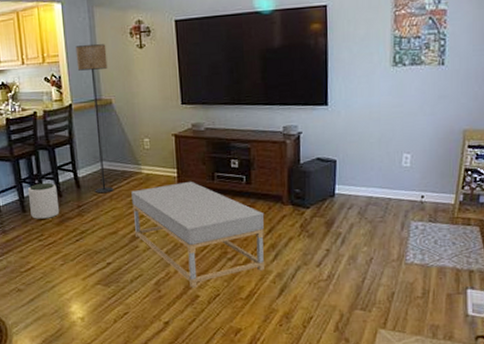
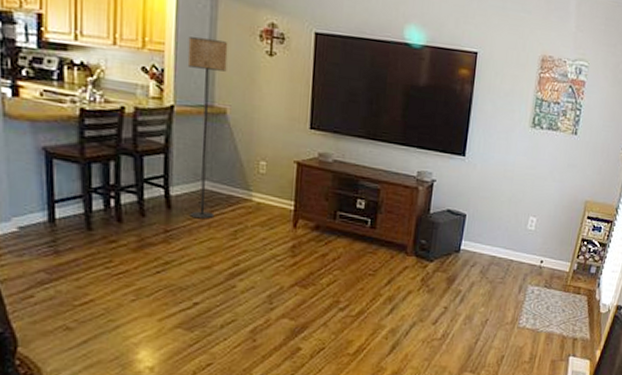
plant pot: present [27,182,60,220] -> none [98,196,140,243]
coffee table: present [131,181,265,288] -> none [233,217,386,339]

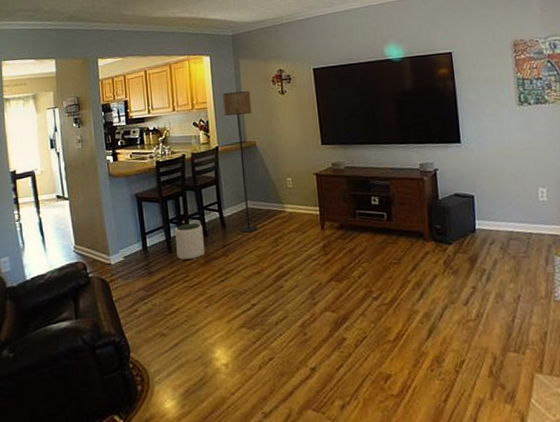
plant pot: none [98,196,140,243] -> present [174,222,205,261]

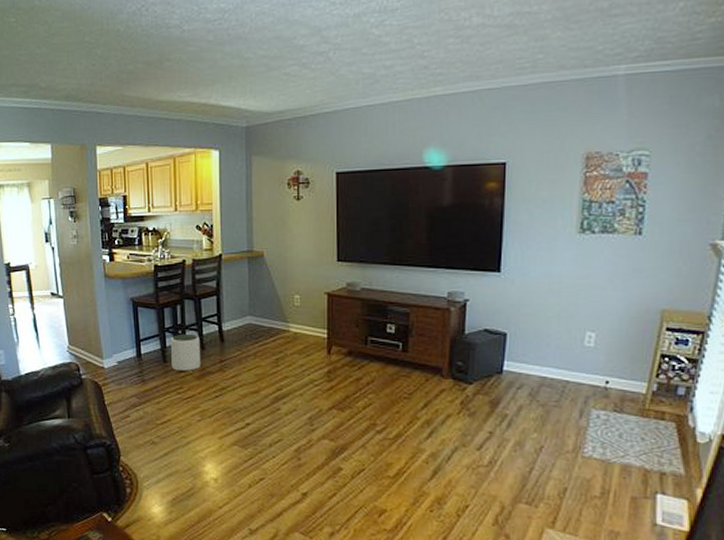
floor lamp: present [222,91,258,233] -> none [230,194,262,350]

